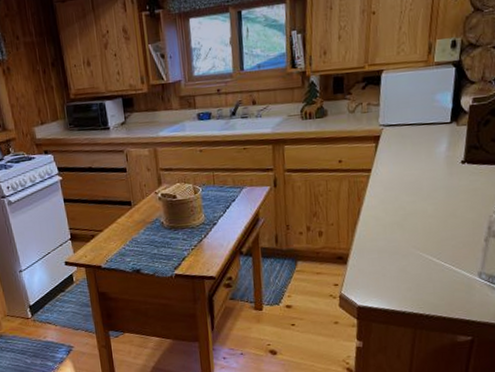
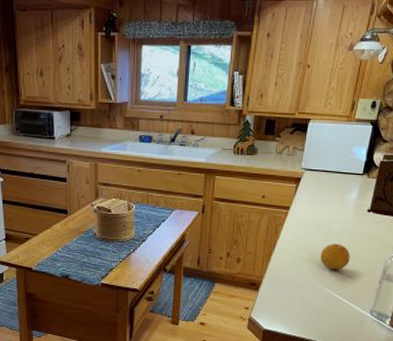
fruit: none [412,203,447,233] -> present [320,244,350,270]

